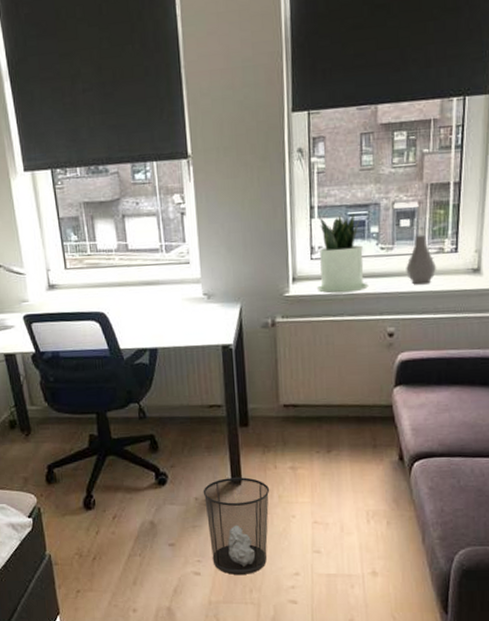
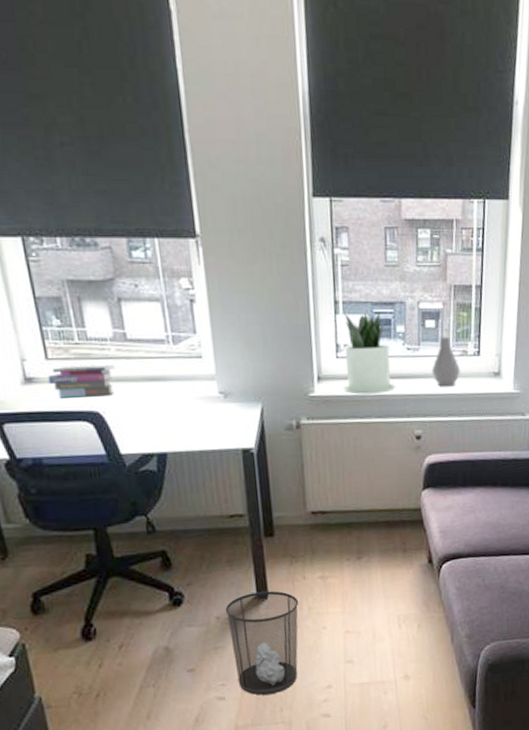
books: none [66,272,119,301] -> present [48,365,116,398]

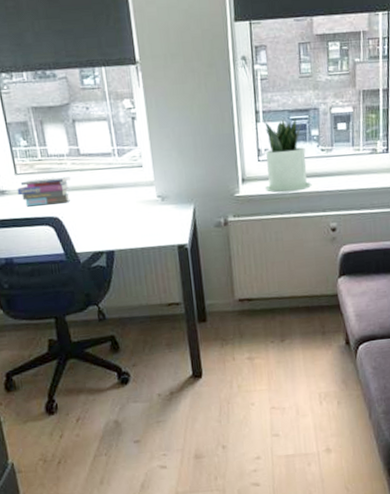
waste bin: present [225,590,299,695] -> none [165,370,230,465]
vase: present [432,336,461,388] -> none [344,137,372,184]

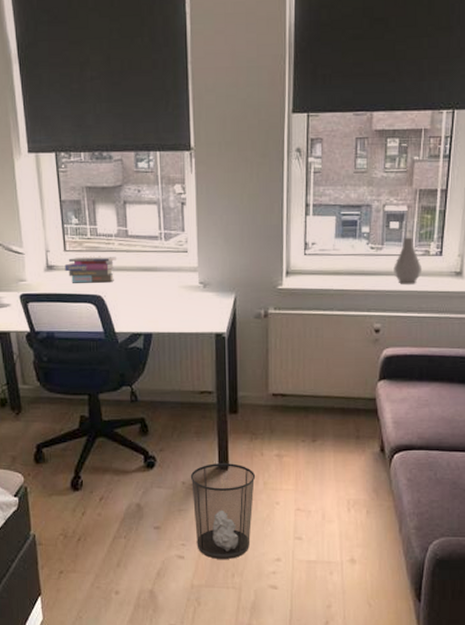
waste bin: none [165,370,230,465] -> present [190,463,256,559]
planter: present [264,118,312,193] -> none [308,213,358,289]
vase: none [344,137,372,184] -> present [394,237,423,286]

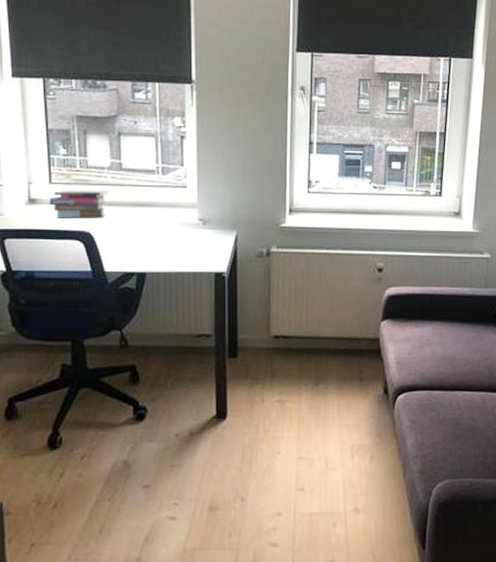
waste bin: present [190,463,256,559] -> none [185,411,256,518]
vase: present [394,237,423,286] -> none [396,177,423,225]

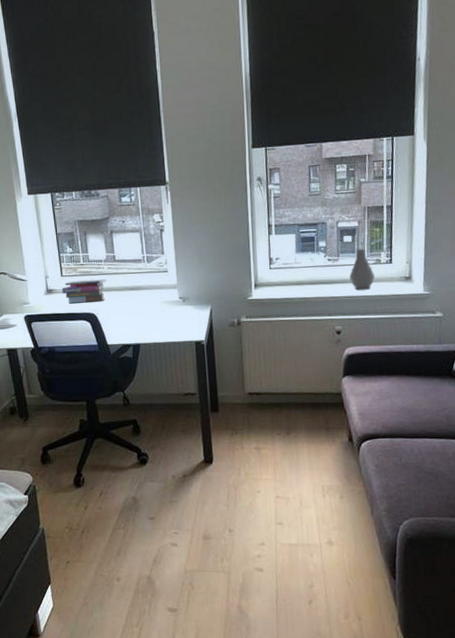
vase: none [396,177,423,225] -> present [349,248,376,291]

